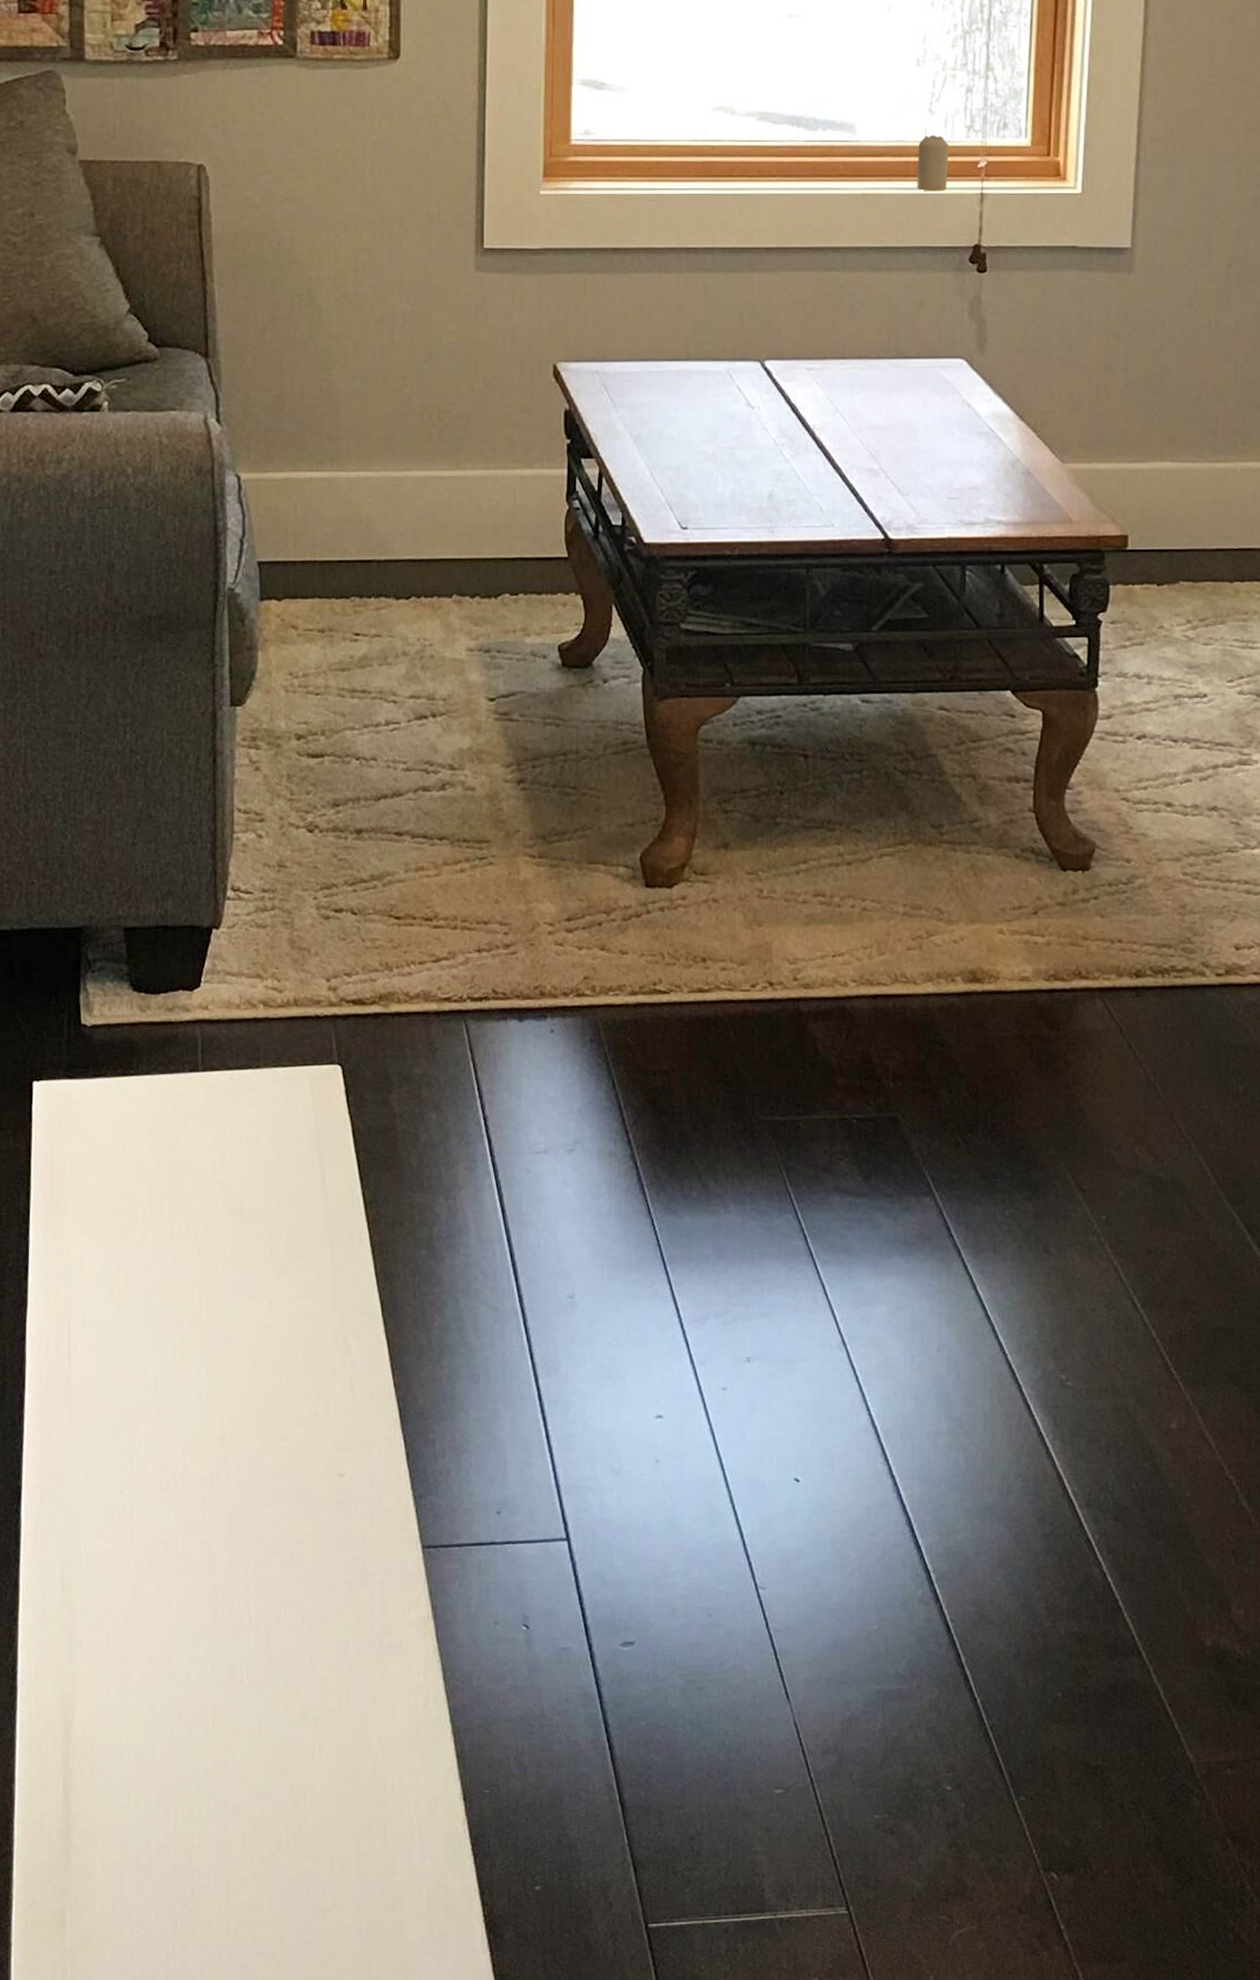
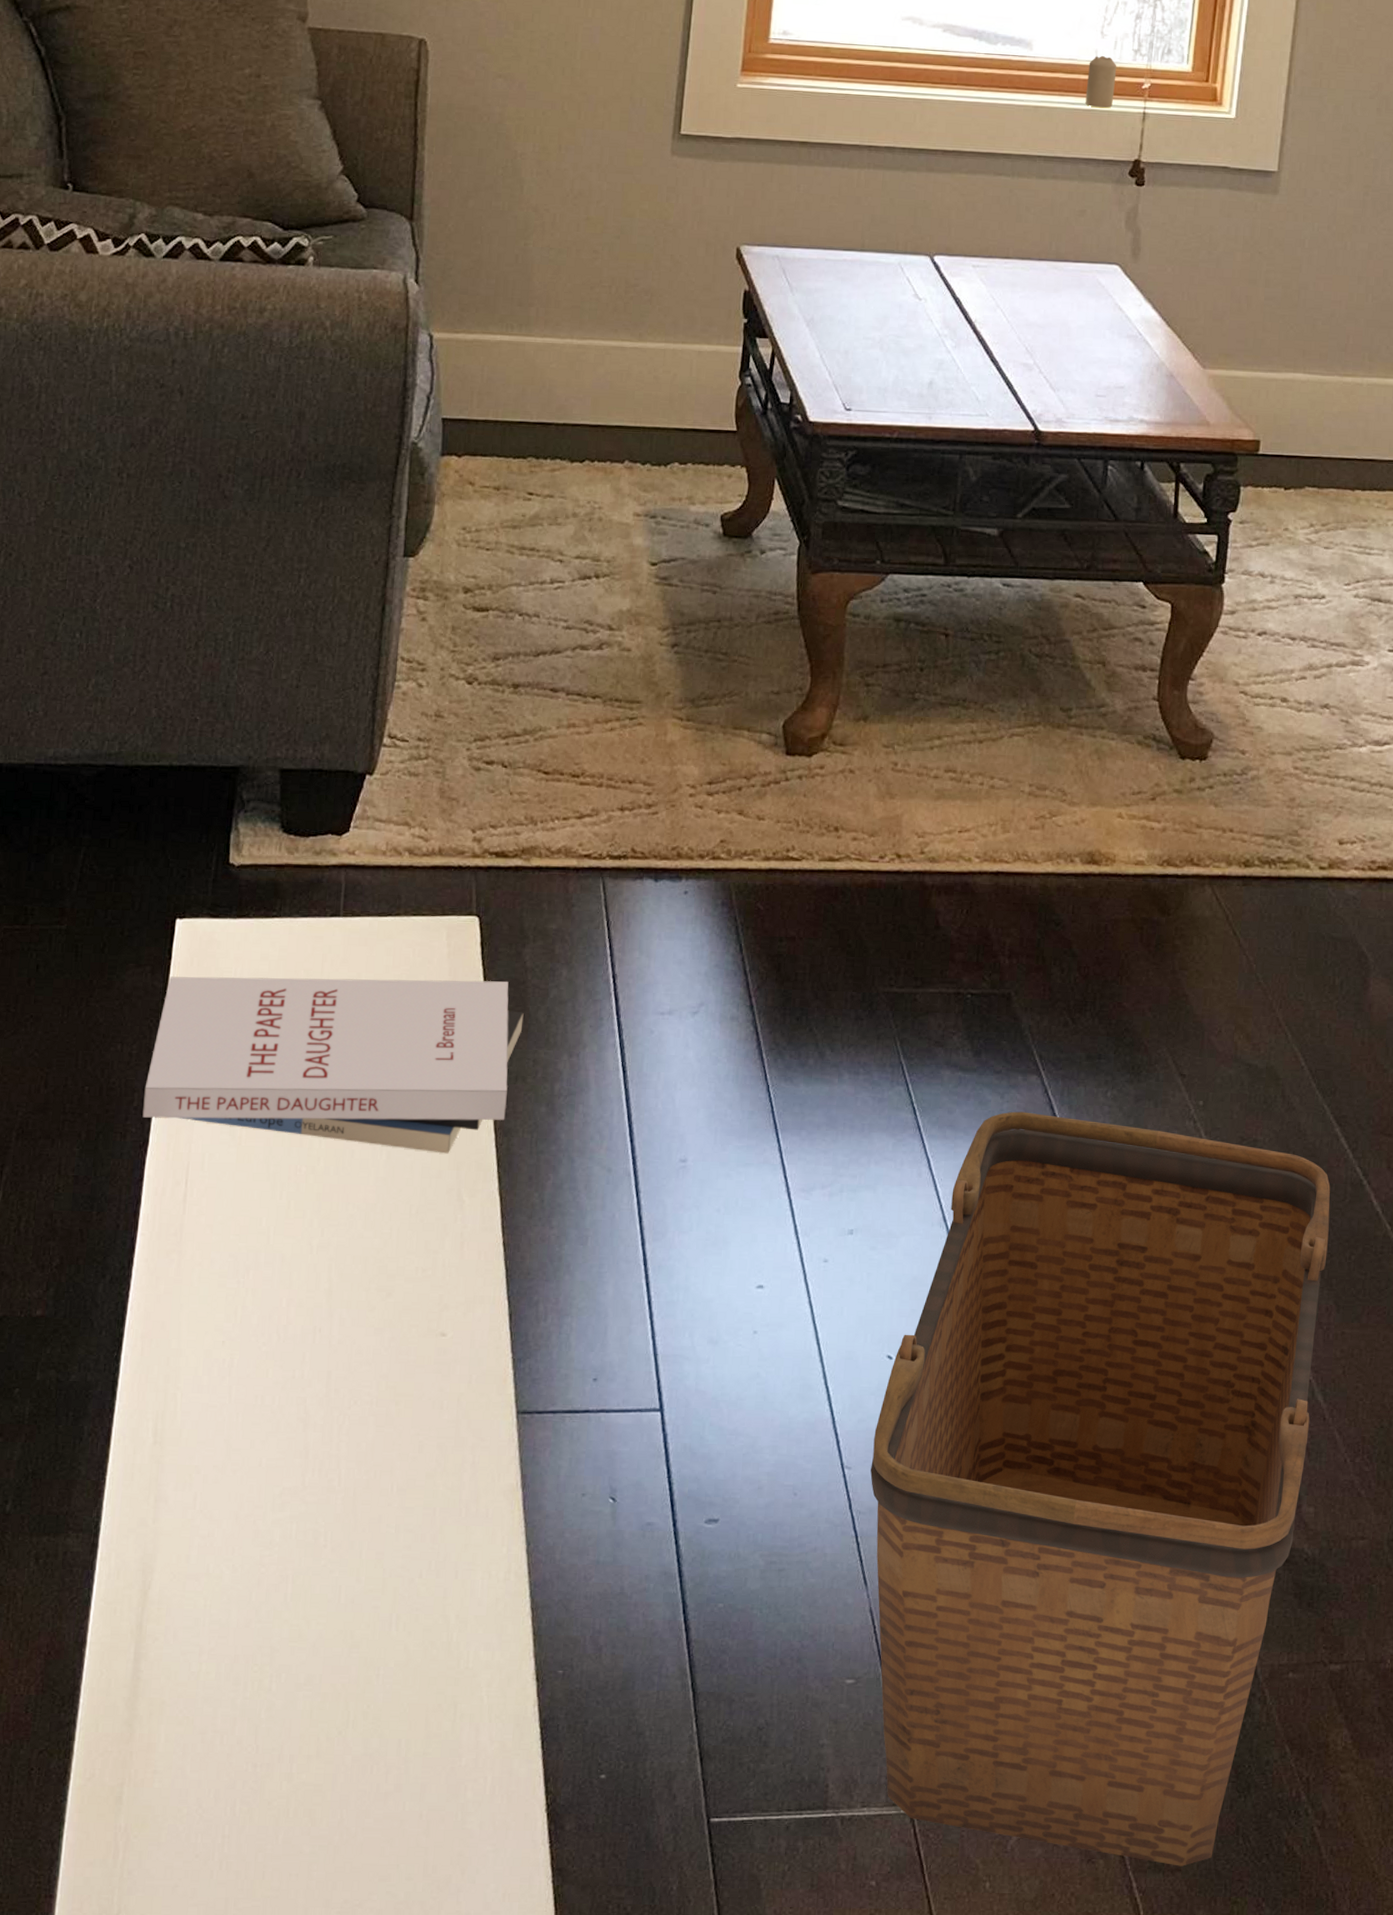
books: none [18,1128,396,1300] -> present [142,976,524,1154]
bicycle basket: none [785,1234,1245,1956] -> present [870,1111,1330,1867]

